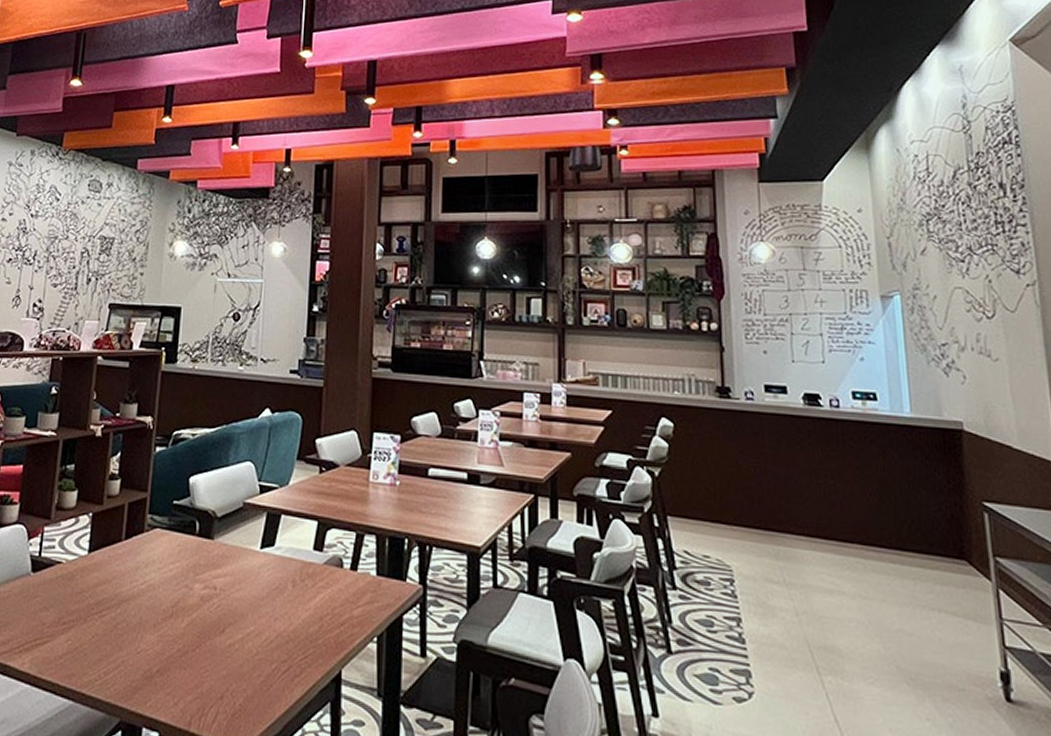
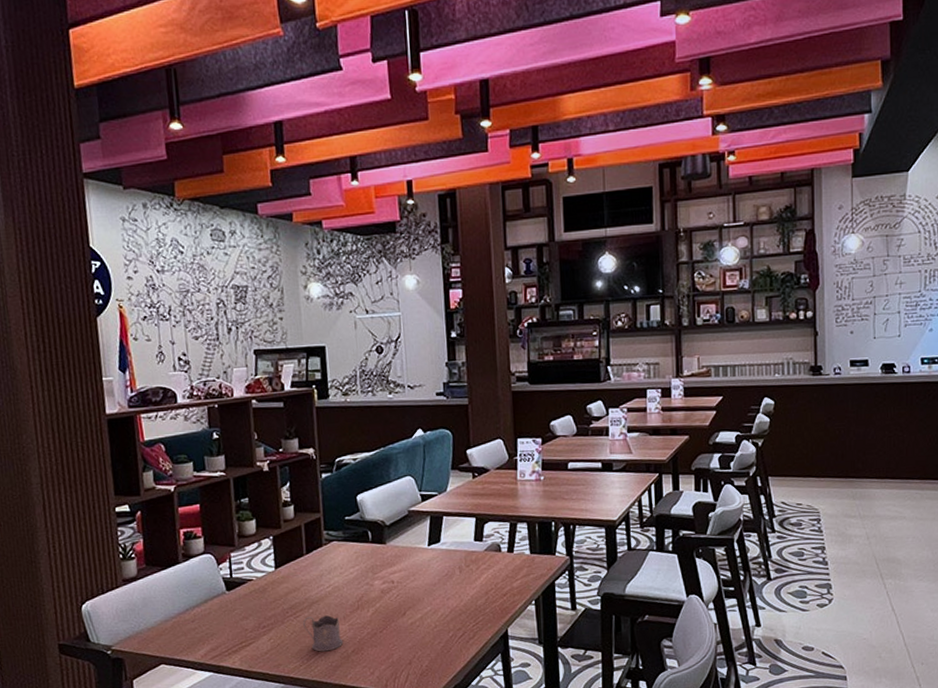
tea glass holder: none [107,618,149,667] -> present [303,615,344,652]

